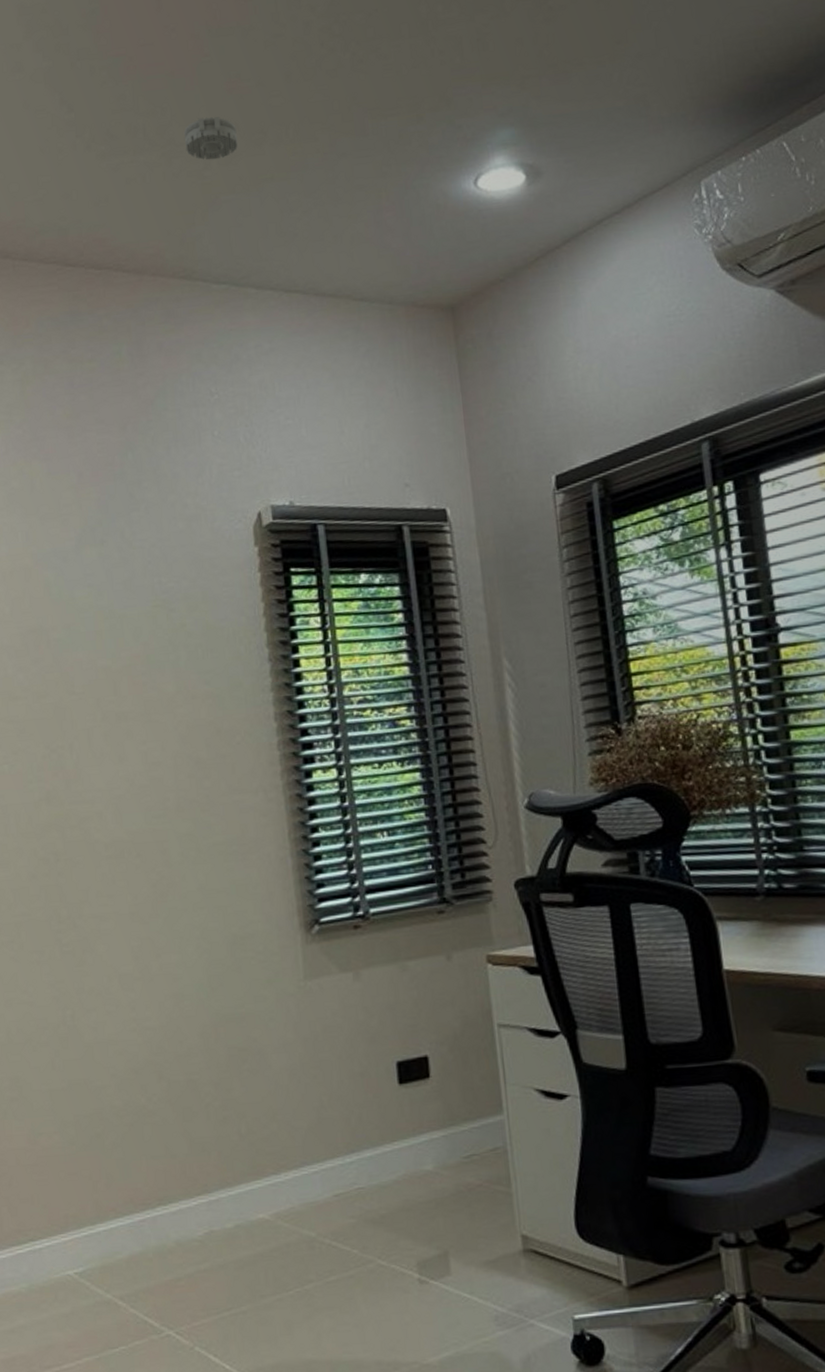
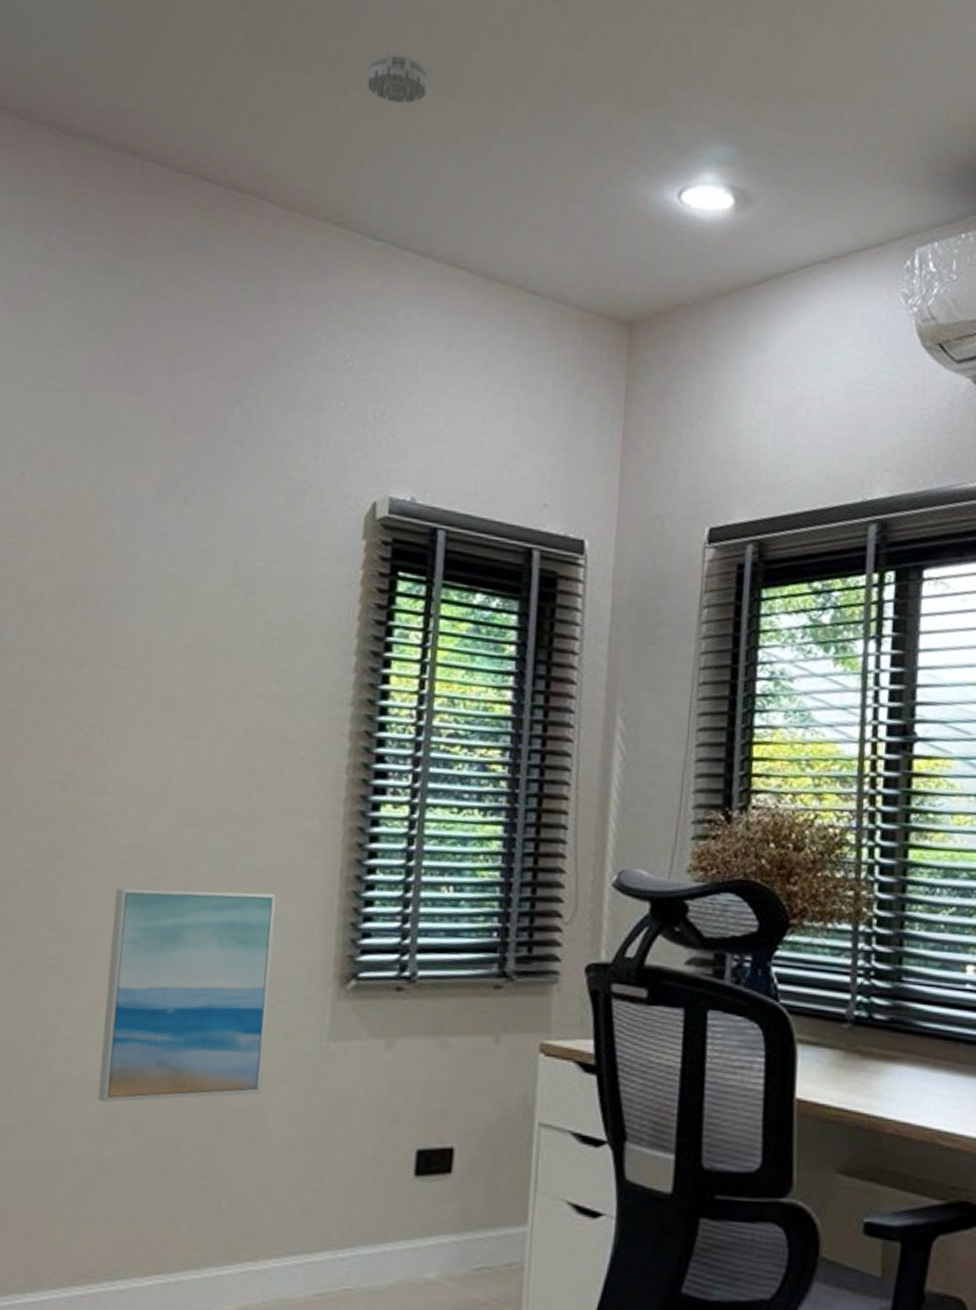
wall art: none [107,863,257,1059] -> present [97,888,277,1103]

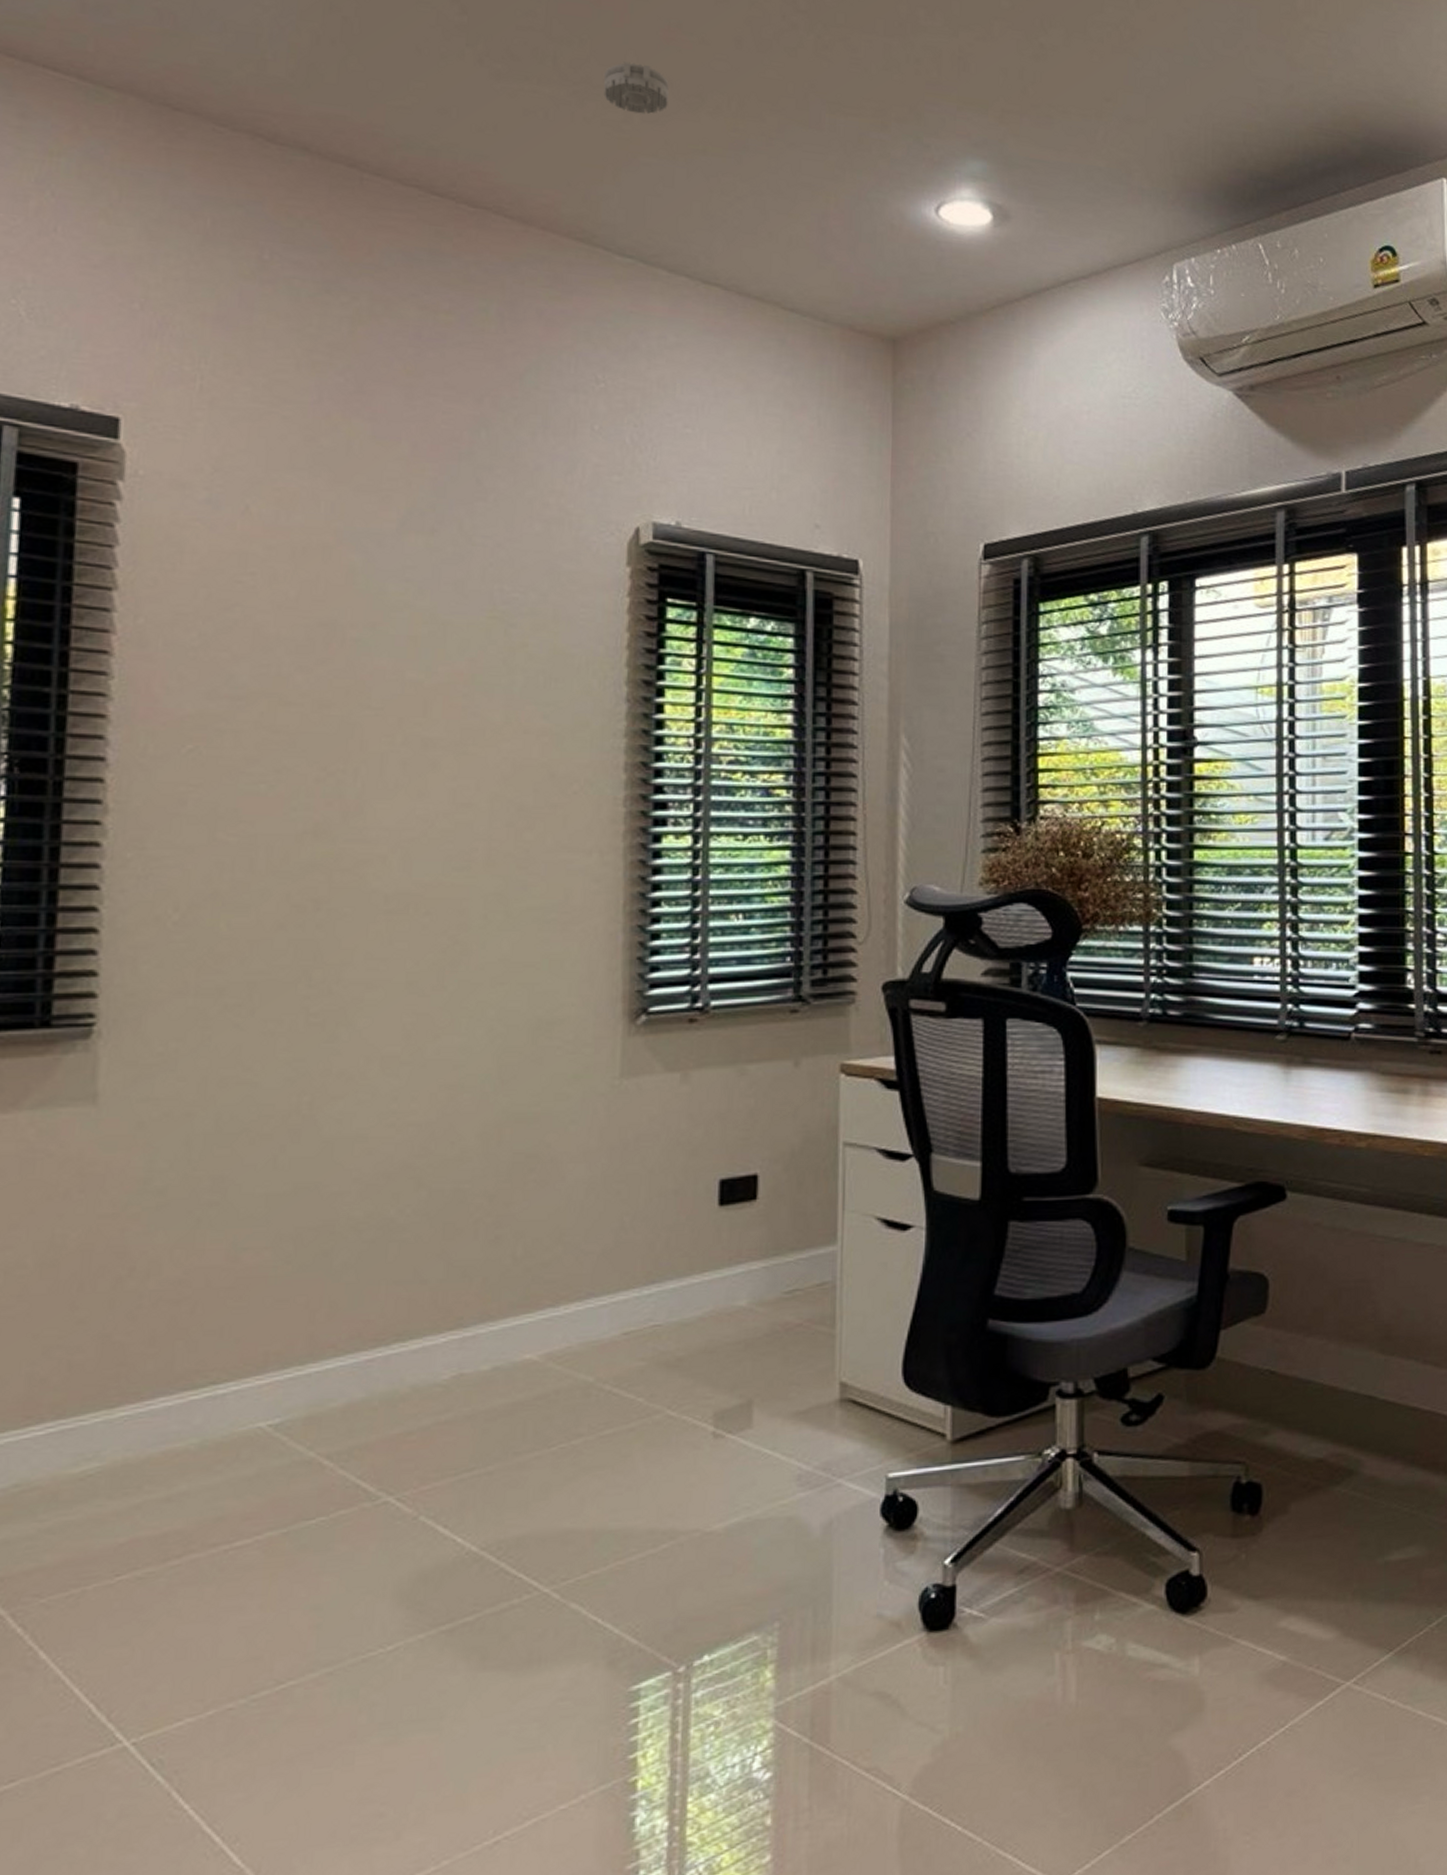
wall art: present [97,888,277,1103] -> none [374,933,556,1160]

